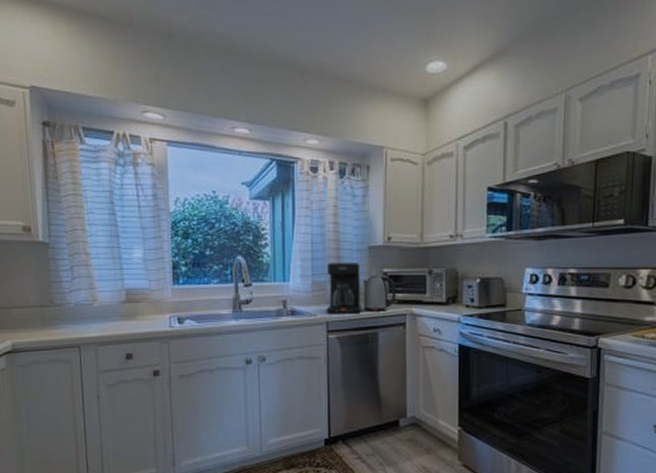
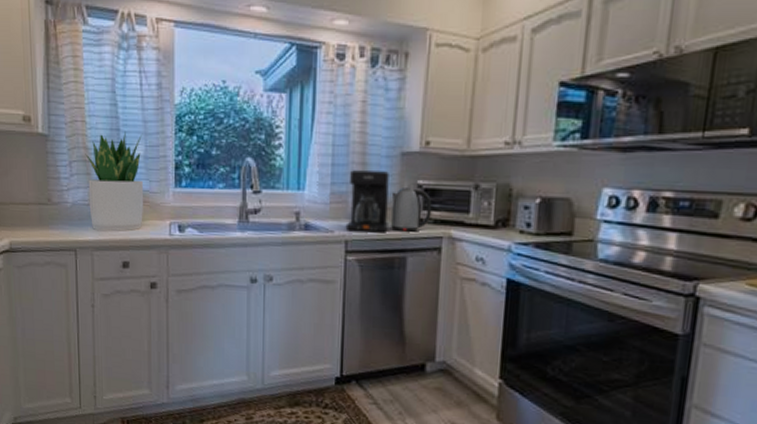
planter: none [86,236,145,328] -> present [85,130,144,232]

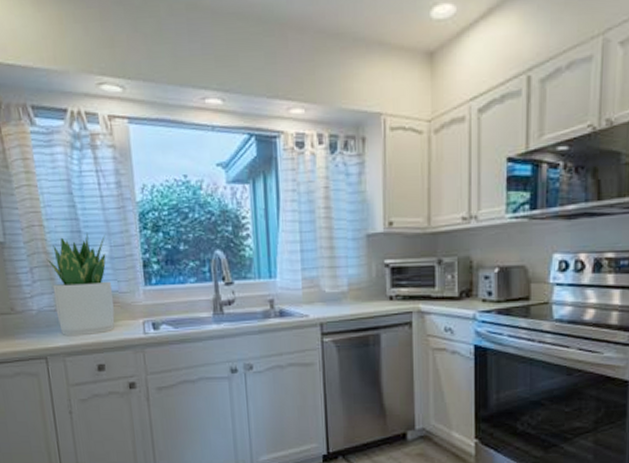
coffee maker: present [345,170,389,233] -> none [319,253,360,313]
kettle: present [391,186,432,232] -> none [360,266,400,310]

